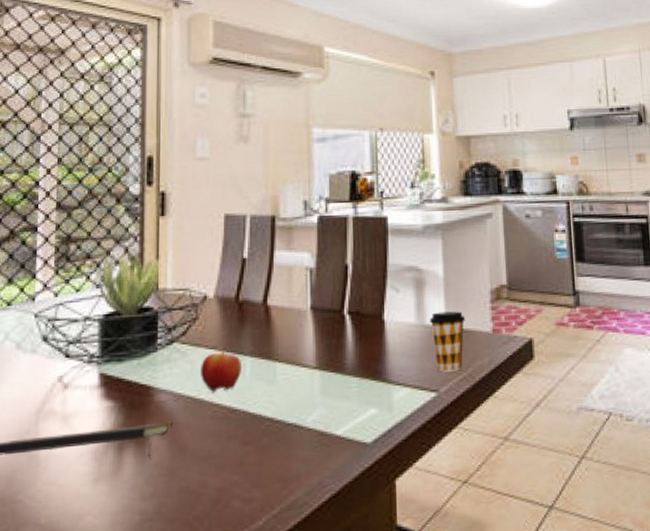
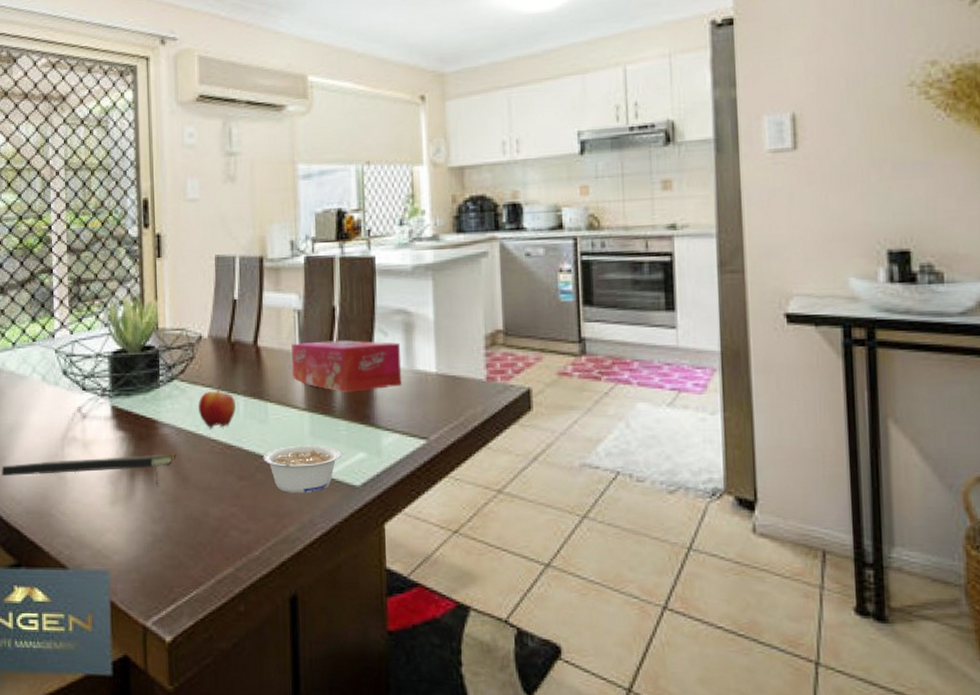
legume: none [270,403,352,455] -> present [263,445,341,493]
tissue box: none [302,296,413,349] -> present [291,339,402,392]
coffee cup: present [429,311,466,372] -> none [419,357,458,420]

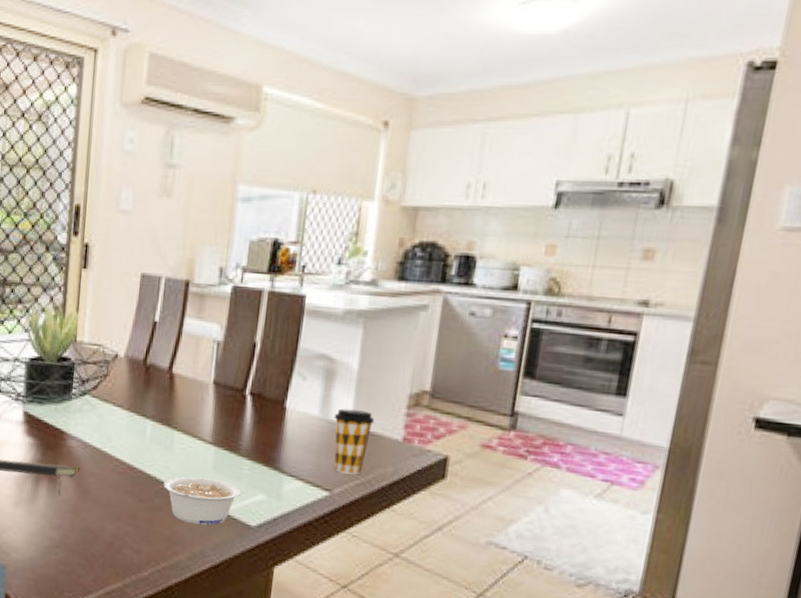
apple: present [198,390,236,429] -> none [106,411,144,449]
tissue box: present [291,339,402,392] -> none [202,374,319,434]
coffee cup: none [419,357,458,420] -> present [333,408,375,475]

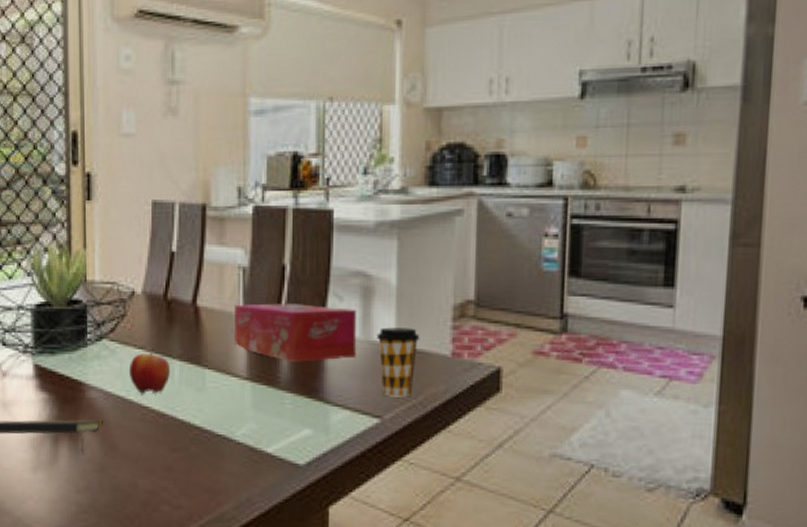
apple: none [106,411,144,449] -> present [128,352,171,395]
legume: present [163,476,241,526] -> none [198,417,284,470]
tissue box: none [202,374,319,434] -> present [233,302,357,362]

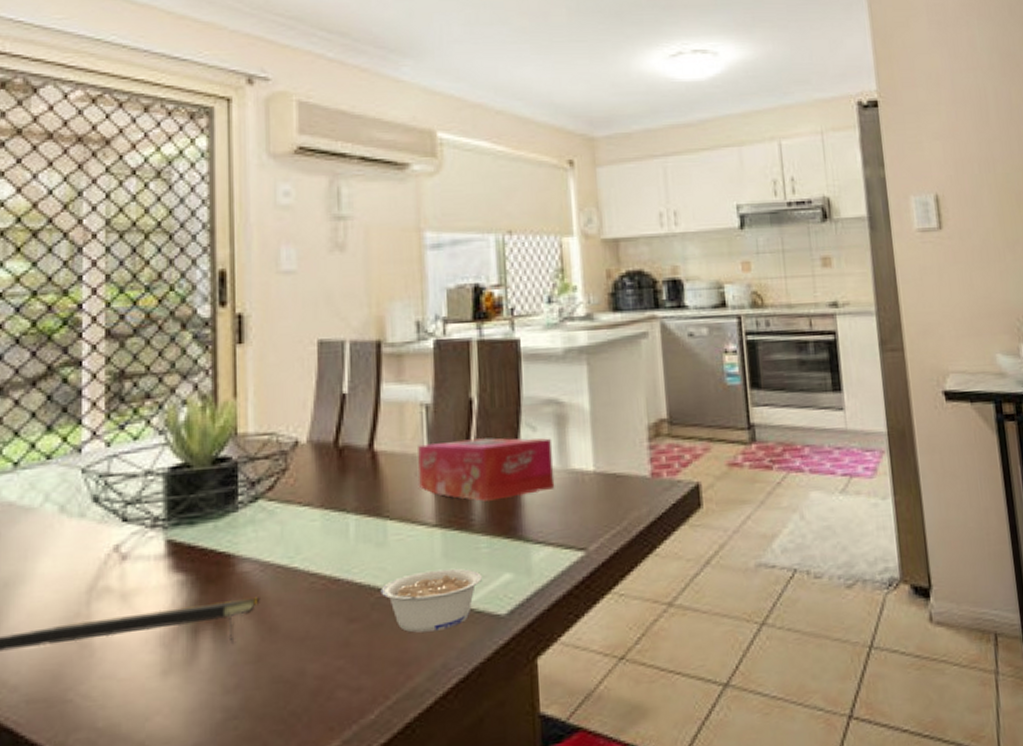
apple: present [128,352,171,395] -> none [292,509,345,561]
legume: none [198,417,284,470] -> present [380,568,482,633]
coffee cup: present [376,327,420,398] -> none [574,452,618,527]

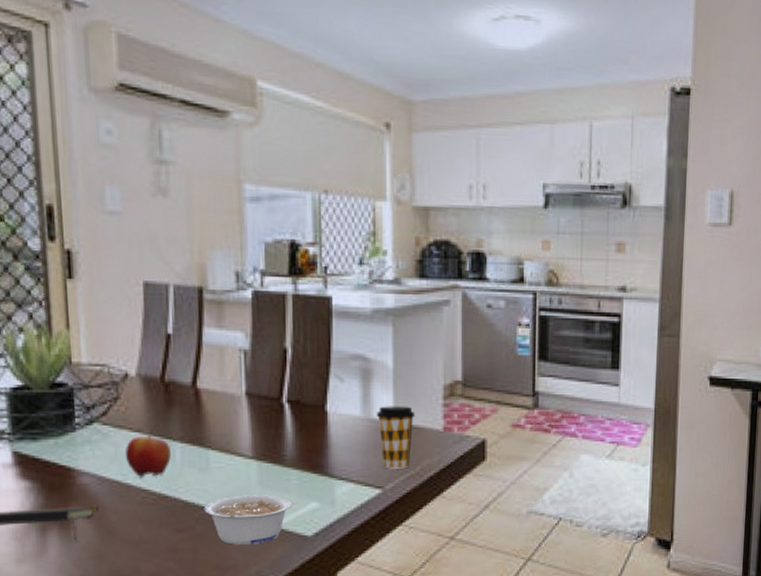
apple: none [292,509,345,561] -> present [124,435,172,478]
tissue box: present [417,437,555,501] -> none [236,384,358,440]
coffee cup: none [574,452,618,527] -> present [376,406,416,469]

